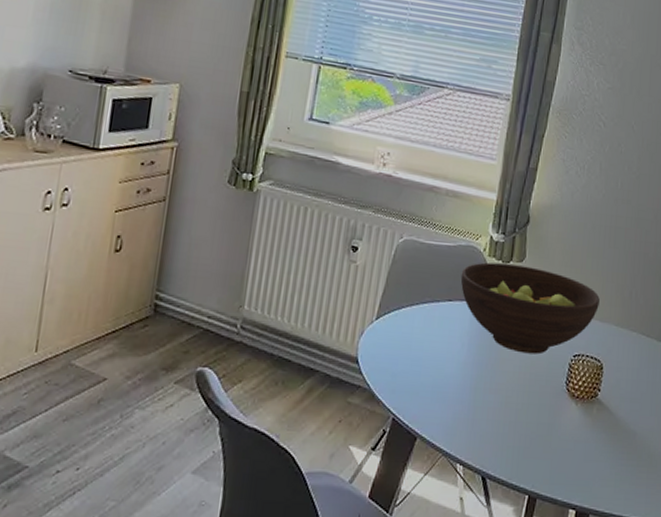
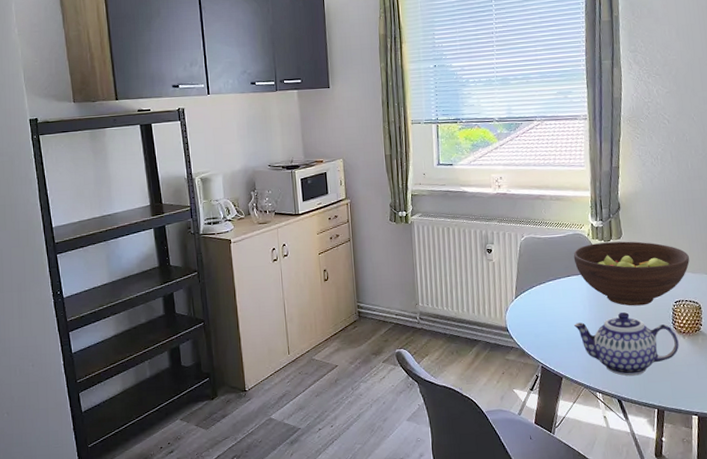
teapot: none [445,360,570,447] -> present [574,312,679,376]

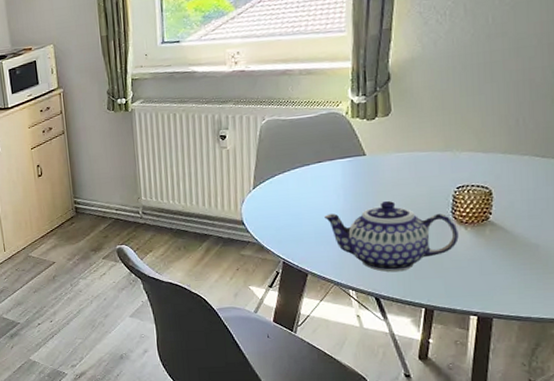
fruit bowl: present [573,241,690,306] -> none [326,118,480,194]

